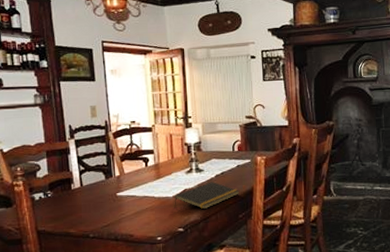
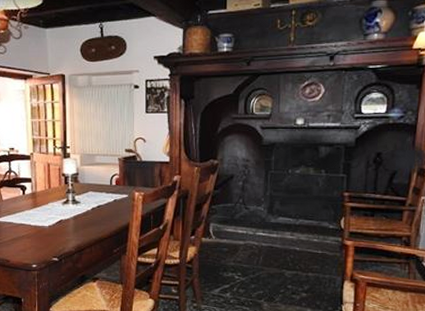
notepad: present [174,182,240,210] -> none [49,214,115,242]

